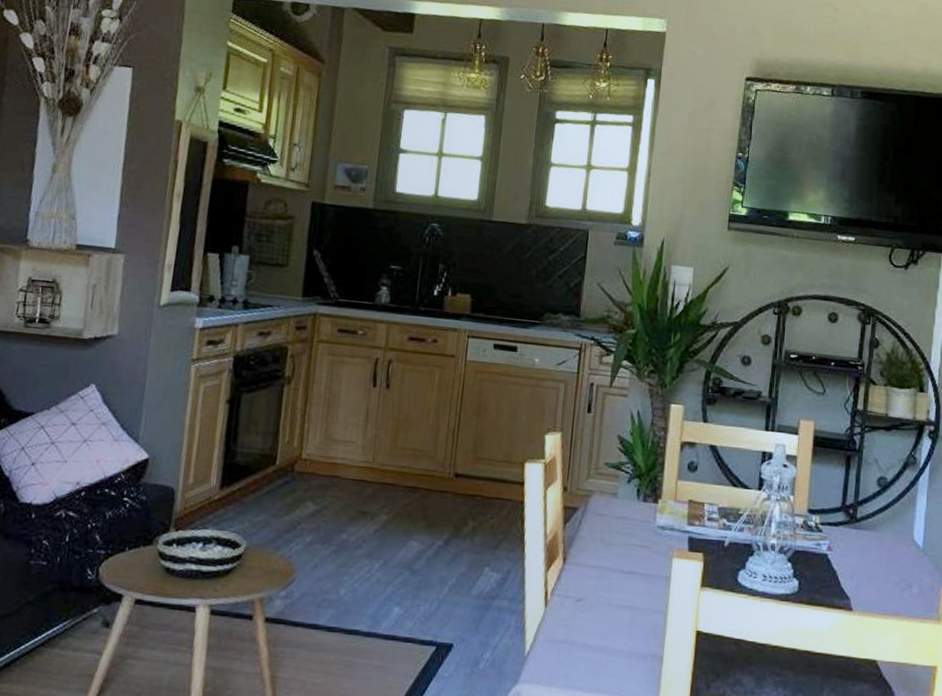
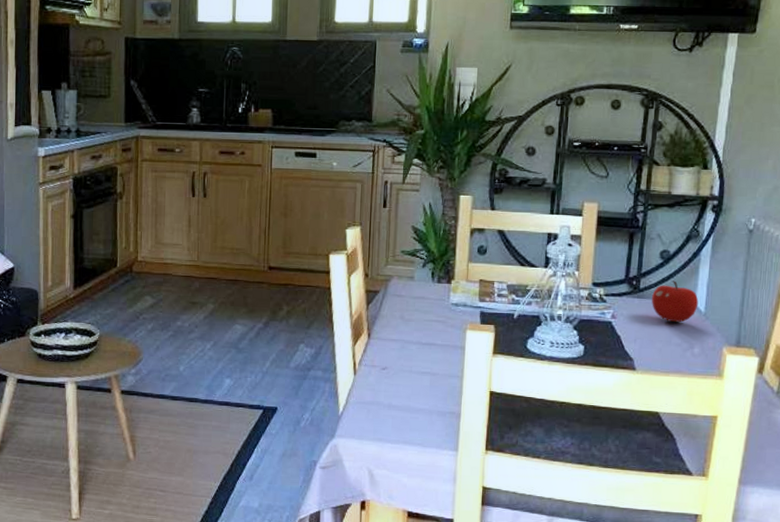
fruit: none [868,511,917,558] -> present [651,280,699,323]

